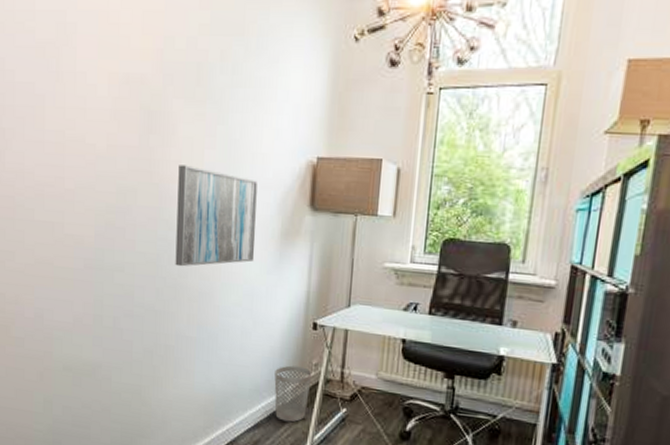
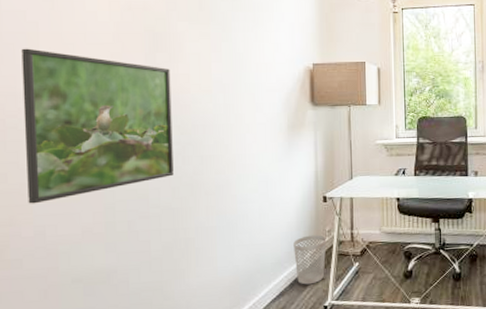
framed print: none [30,123,163,286] -> present [21,48,174,204]
wall art: present [175,165,258,267] -> none [187,77,266,166]

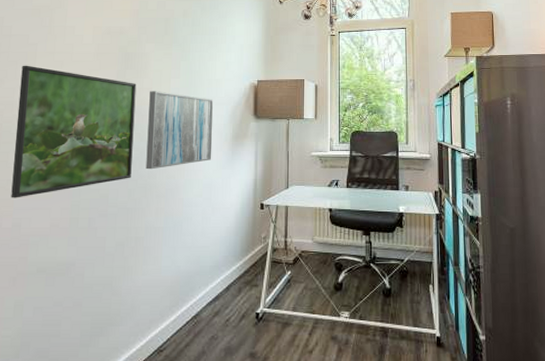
wall art: none [187,77,266,166] -> present [146,91,213,170]
wastebasket: present [293,235,327,285] -> none [231,241,262,290]

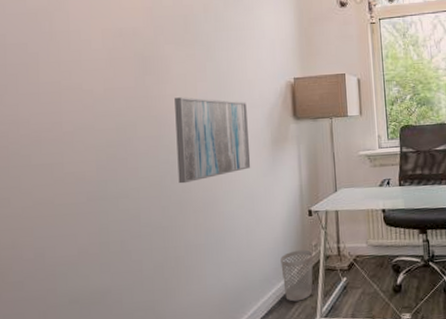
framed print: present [11,65,137,198] -> none [23,78,163,227]
wastebasket: none [231,241,262,290] -> present [280,249,314,302]

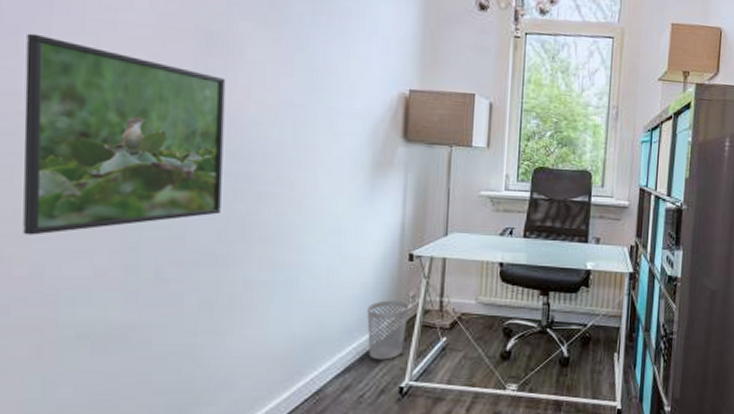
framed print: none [23,78,163,227] -> present [23,33,226,235]
wall art: present [174,97,251,184] -> none [243,91,344,203]

